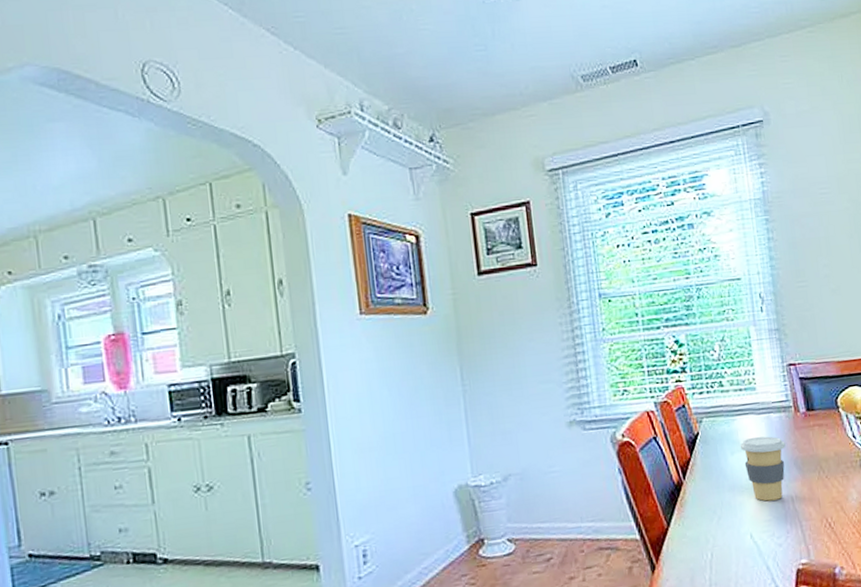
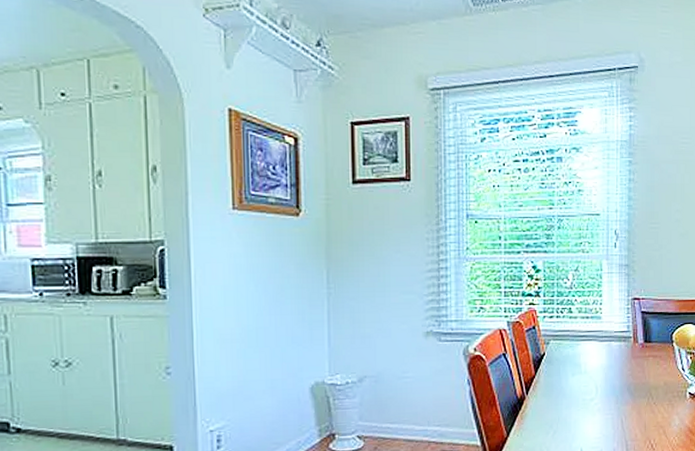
coffee cup: present [740,436,786,501] -> none [581,362,622,421]

